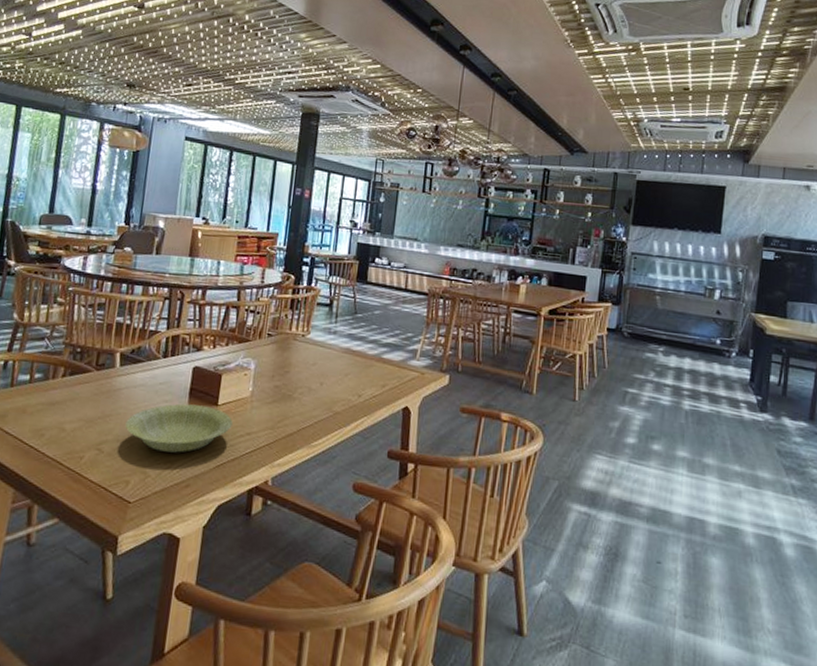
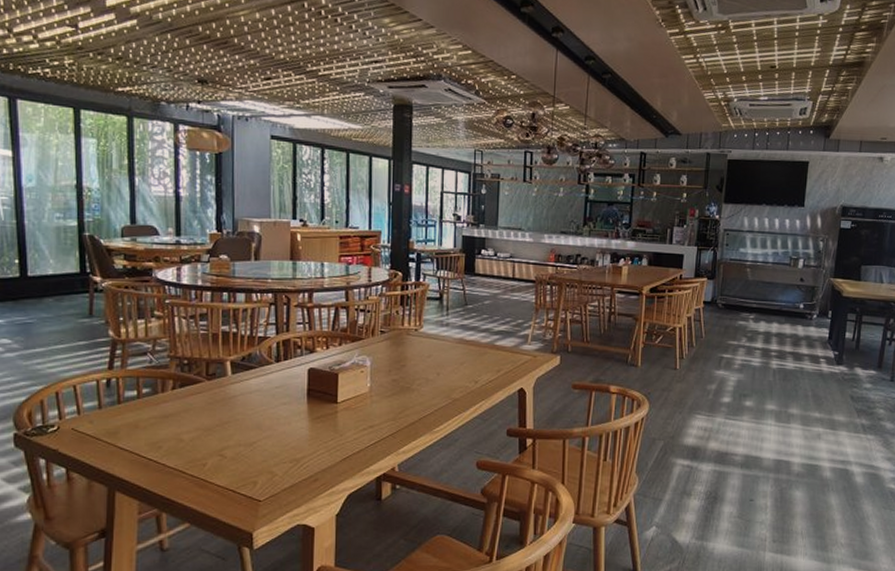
bowl: present [125,403,233,453] -> none [245,404,354,451]

